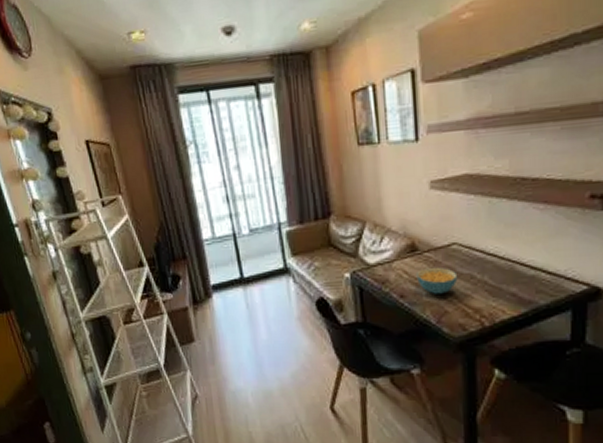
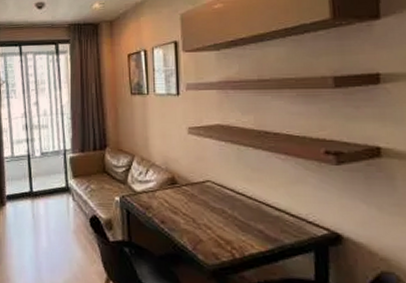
cereal bowl: present [416,267,458,294] -> none [176,199,212,224]

